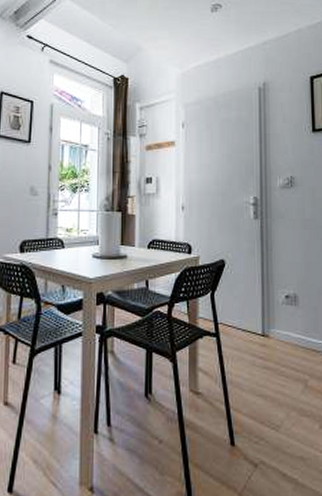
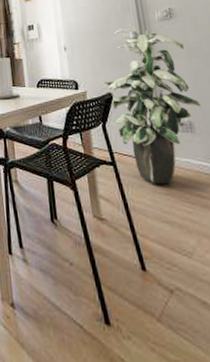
indoor plant: none [218,193,307,358] -> present [104,28,201,185]

